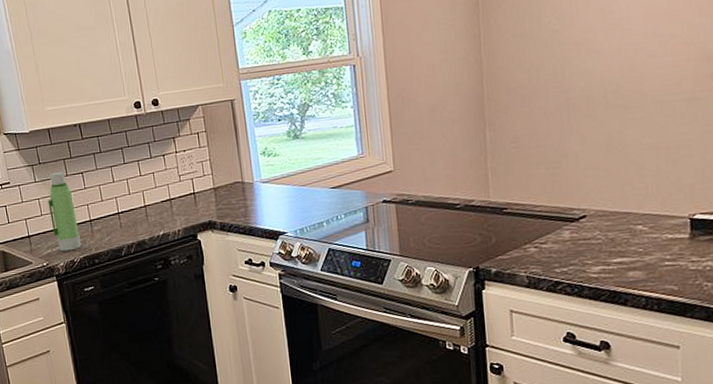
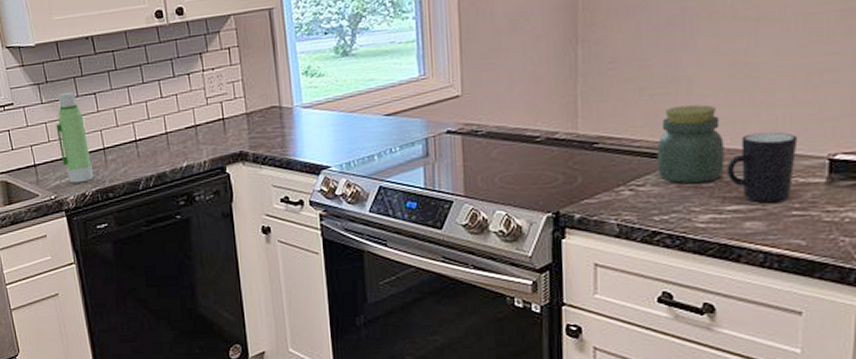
jar: none [554,175,609,241] -> present [657,104,724,183]
mug: none [610,197,665,255] -> present [726,132,798,202]

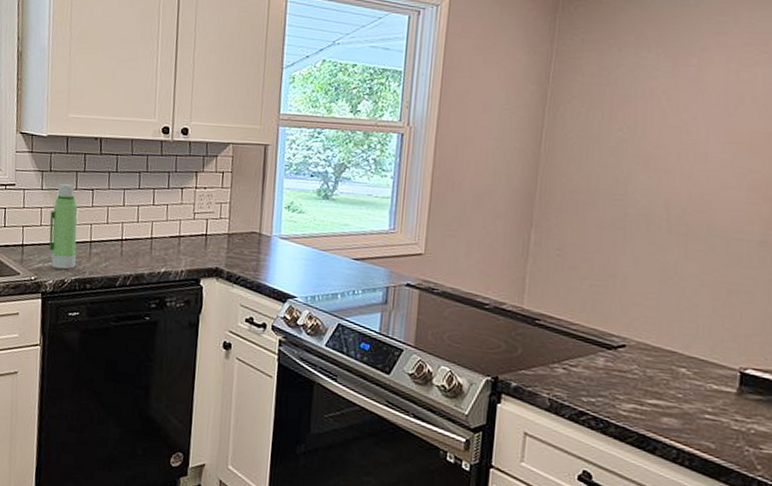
jar: present [657,104,724,183] -> none [589,299,650,374]
mug: present [726,132,798,202] -> none [650,336,715,403]

